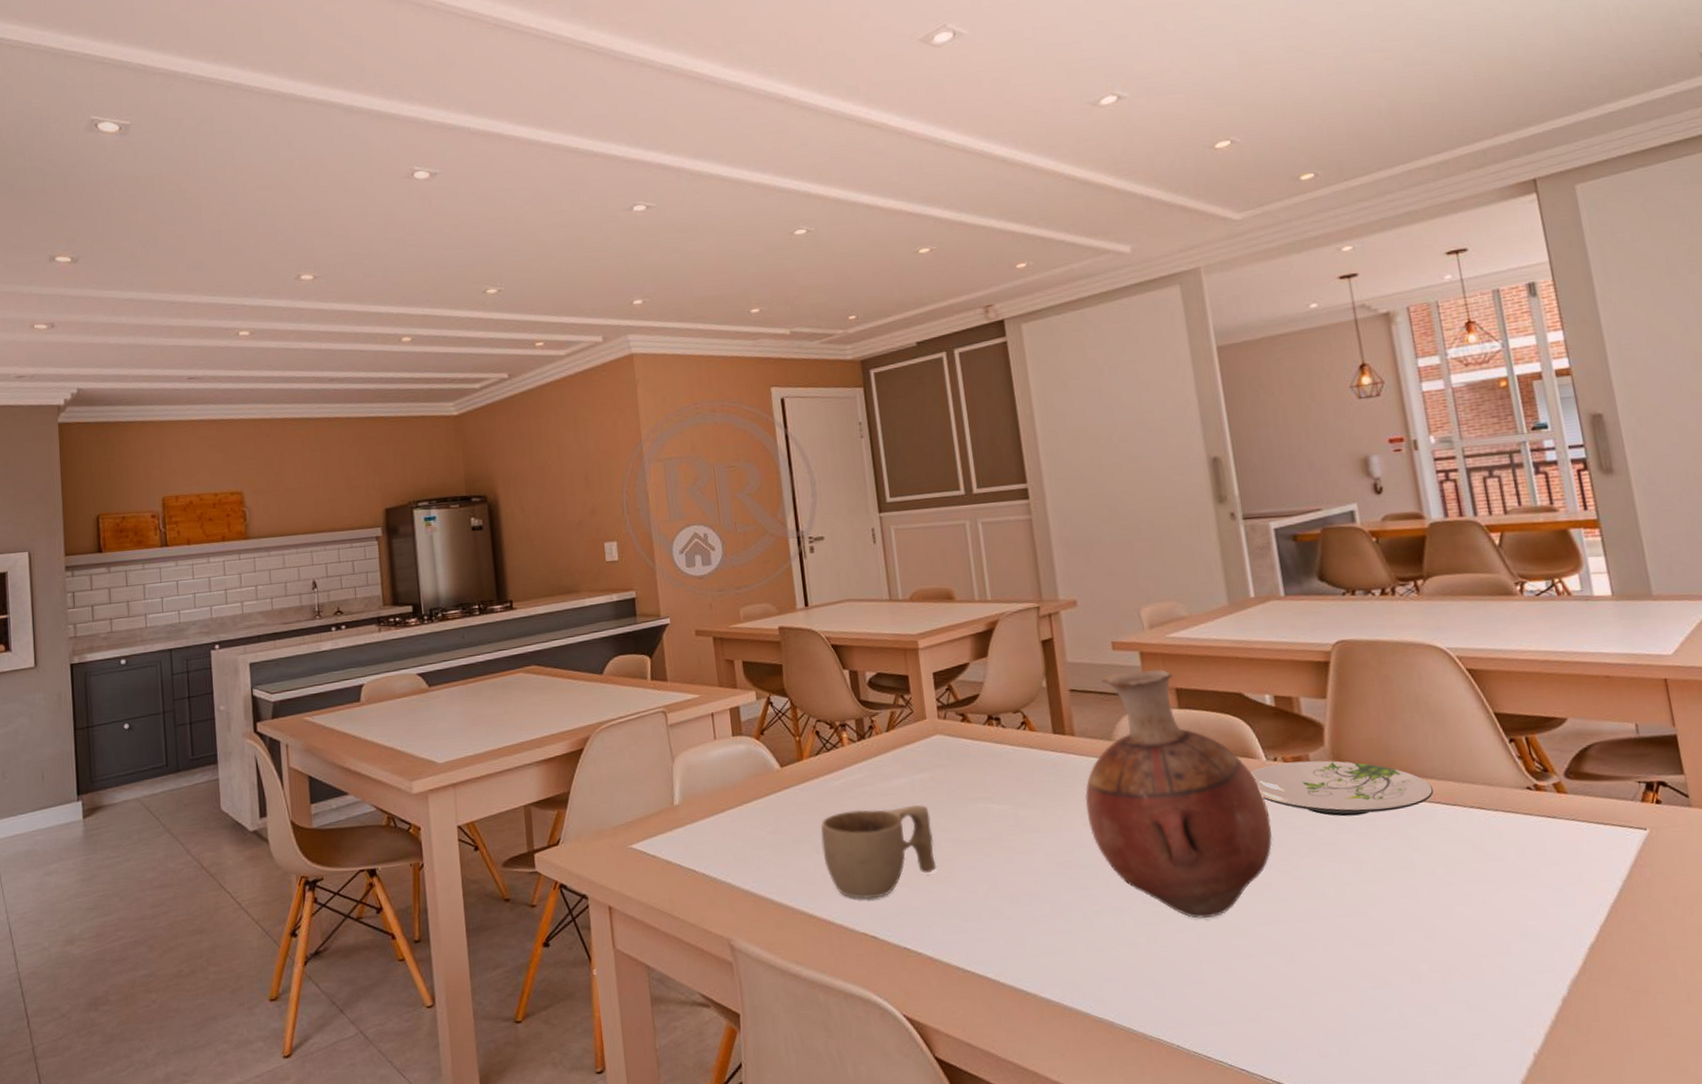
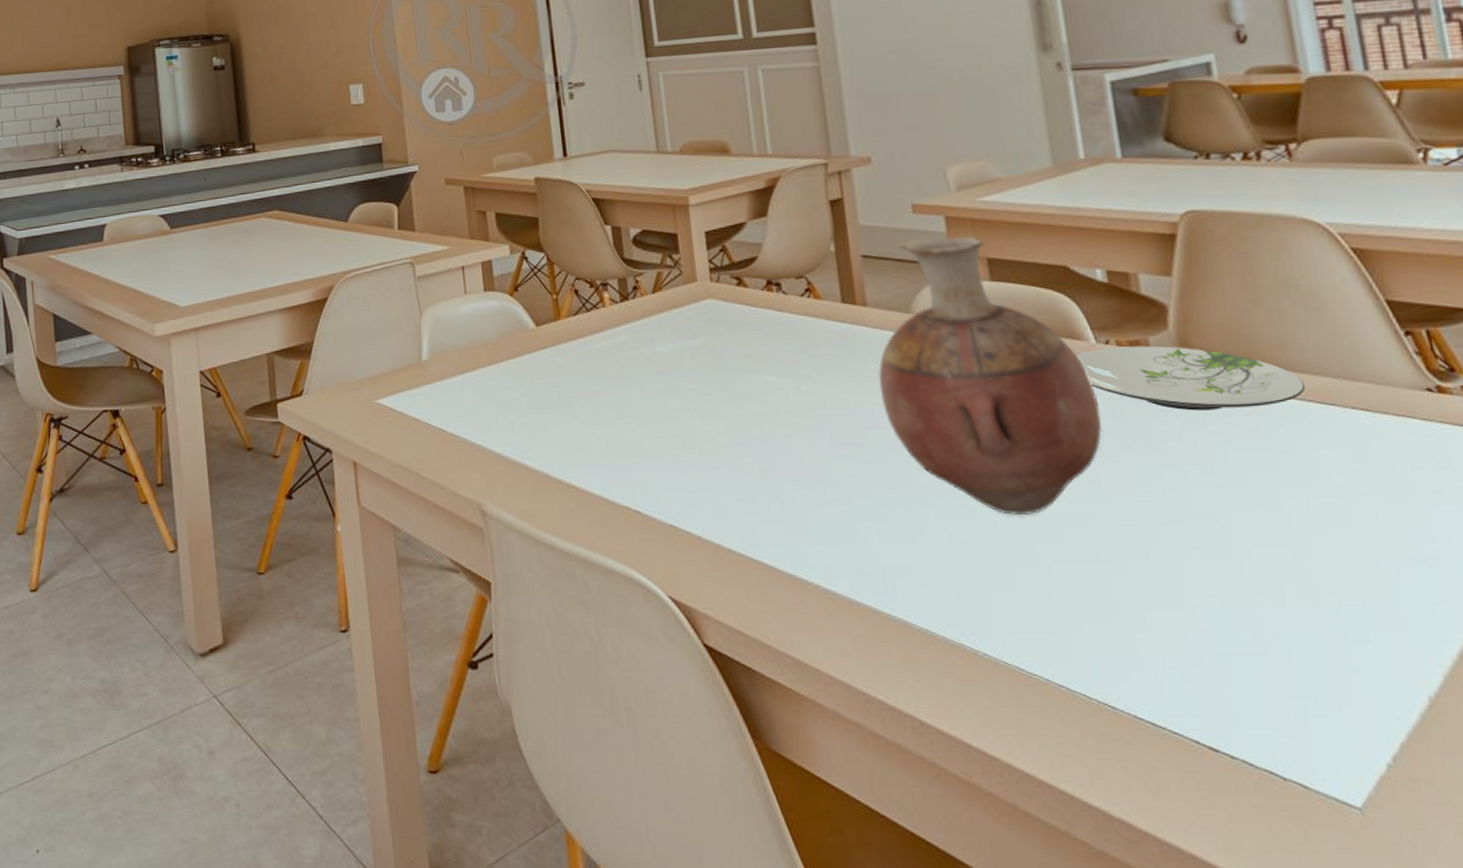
cup: present [820,805,937,899] -> none [578,373,708,470]

